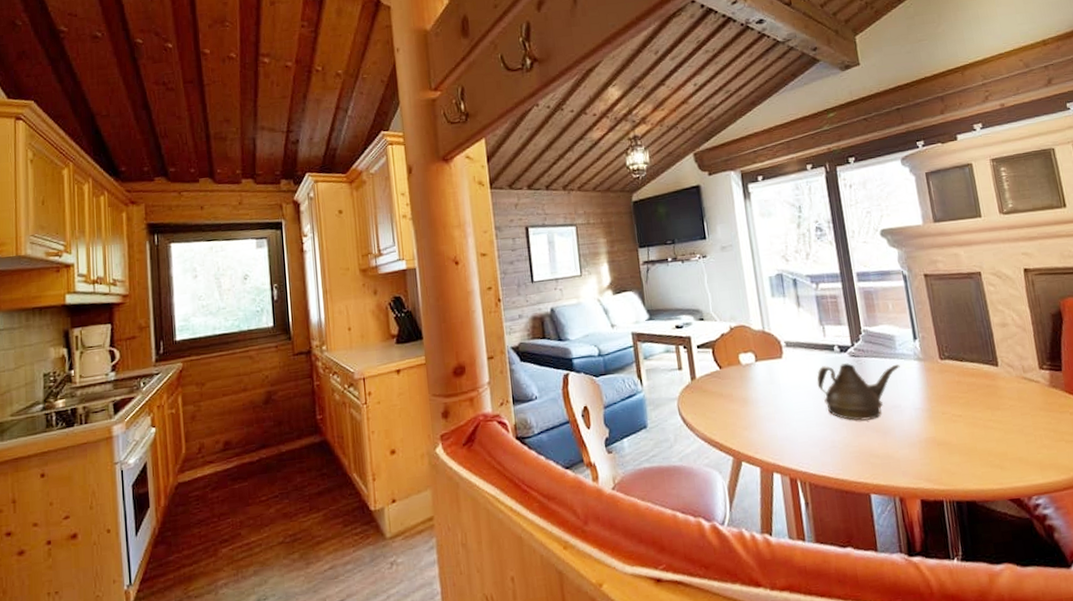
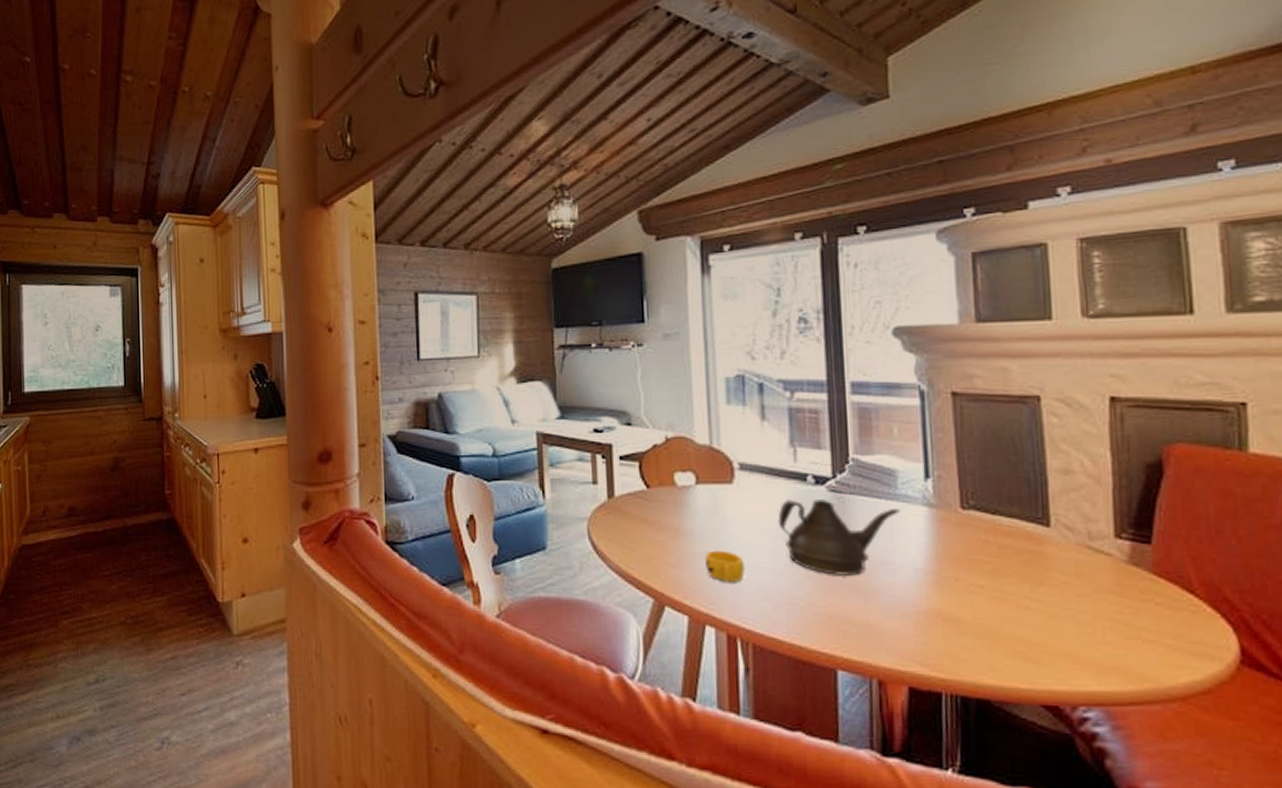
cup: none [768,411,798,437] -> present [705,550,745,583]

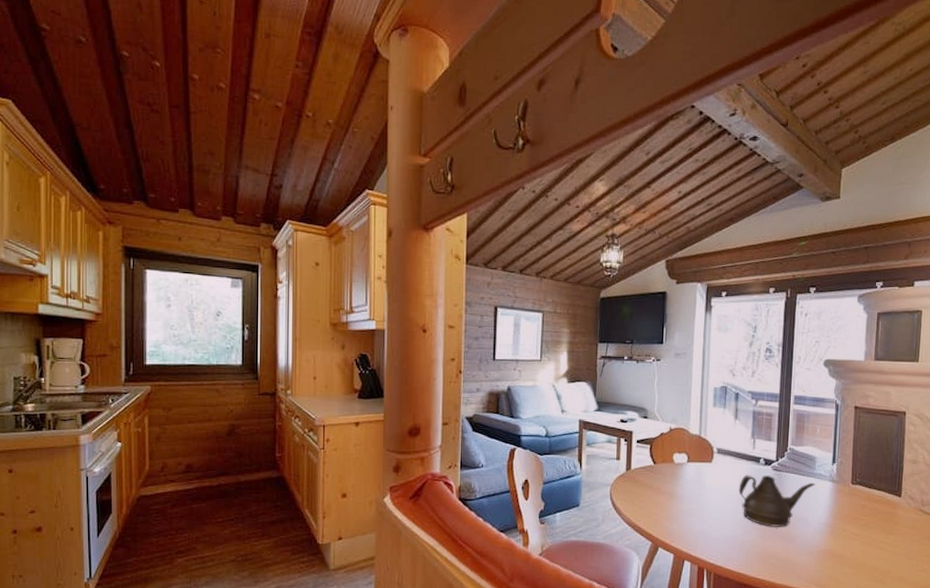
cup: present [705,550,745,583] -> none [688,508,714,532]

